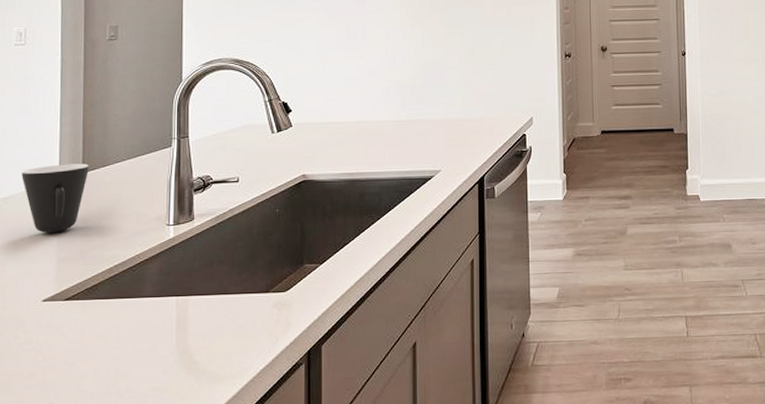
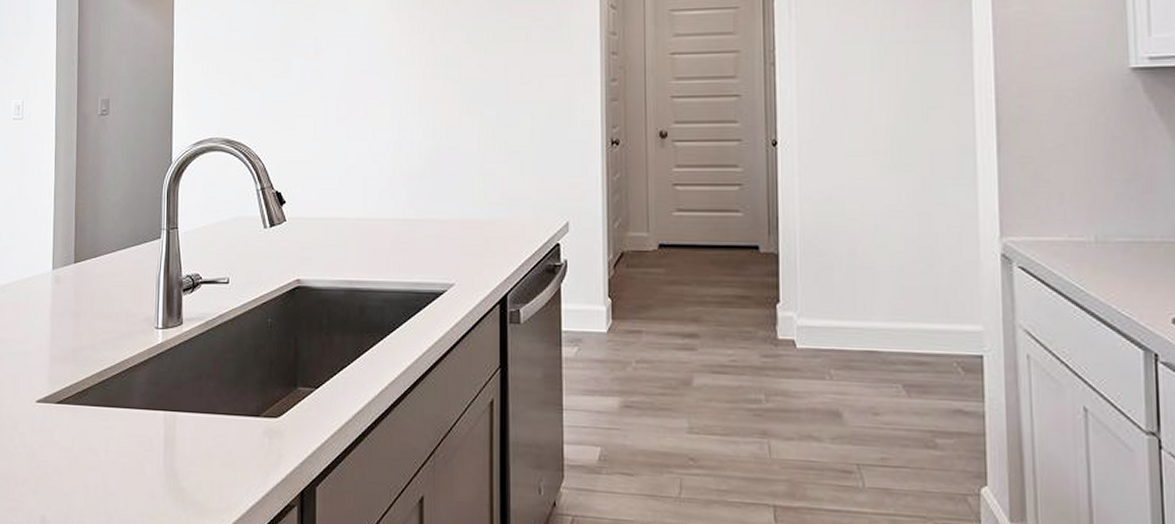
mug: present [21,163,89,233] -> none [18,252,81,327]

